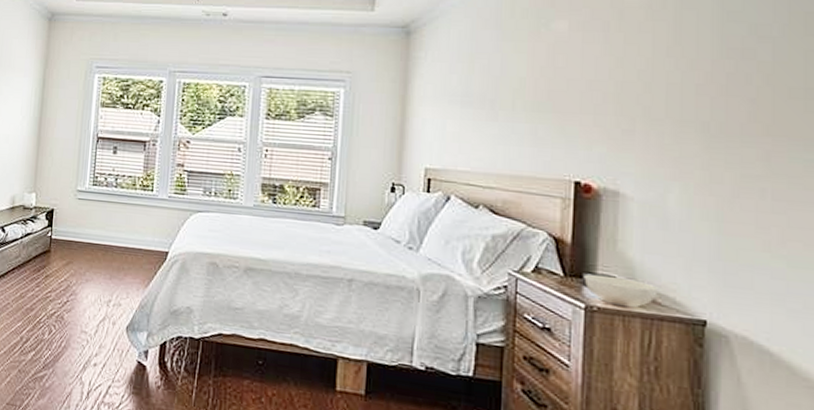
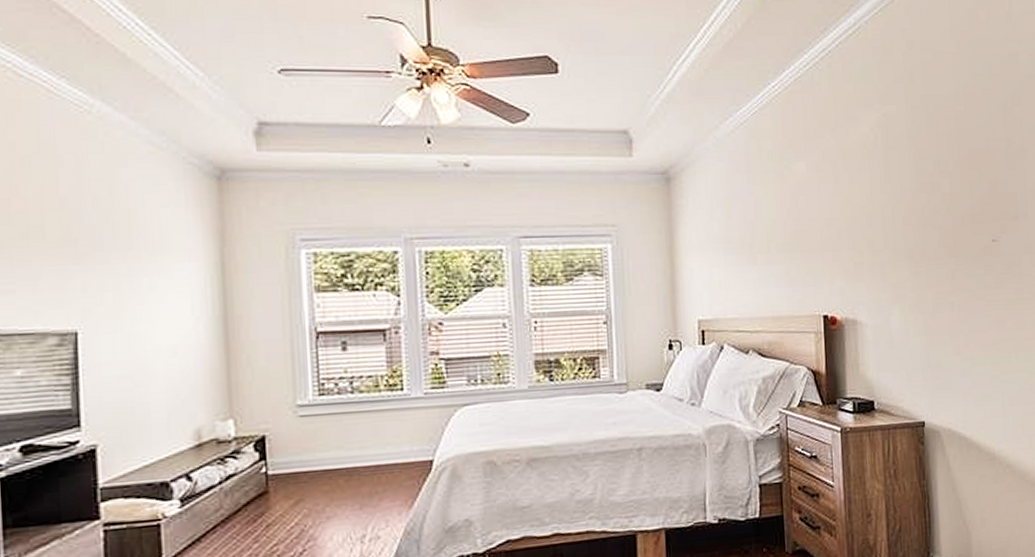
bowl: present [583,273,660,308] -> none [837,397,892,423]

